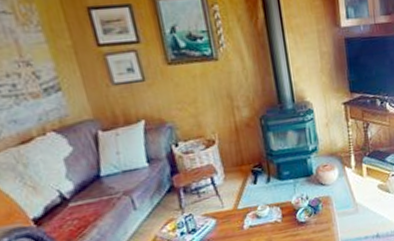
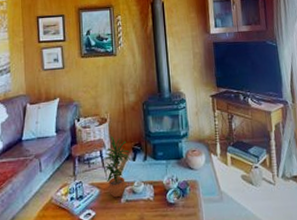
potted plant: none [216,160,250,226] -> present [104,137,130,198]

